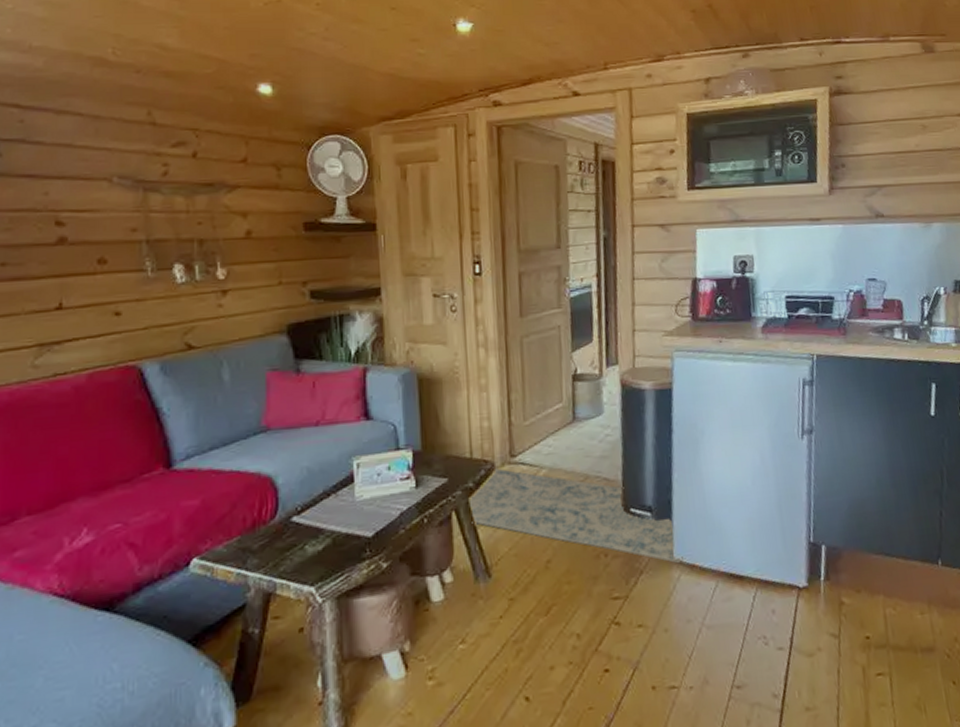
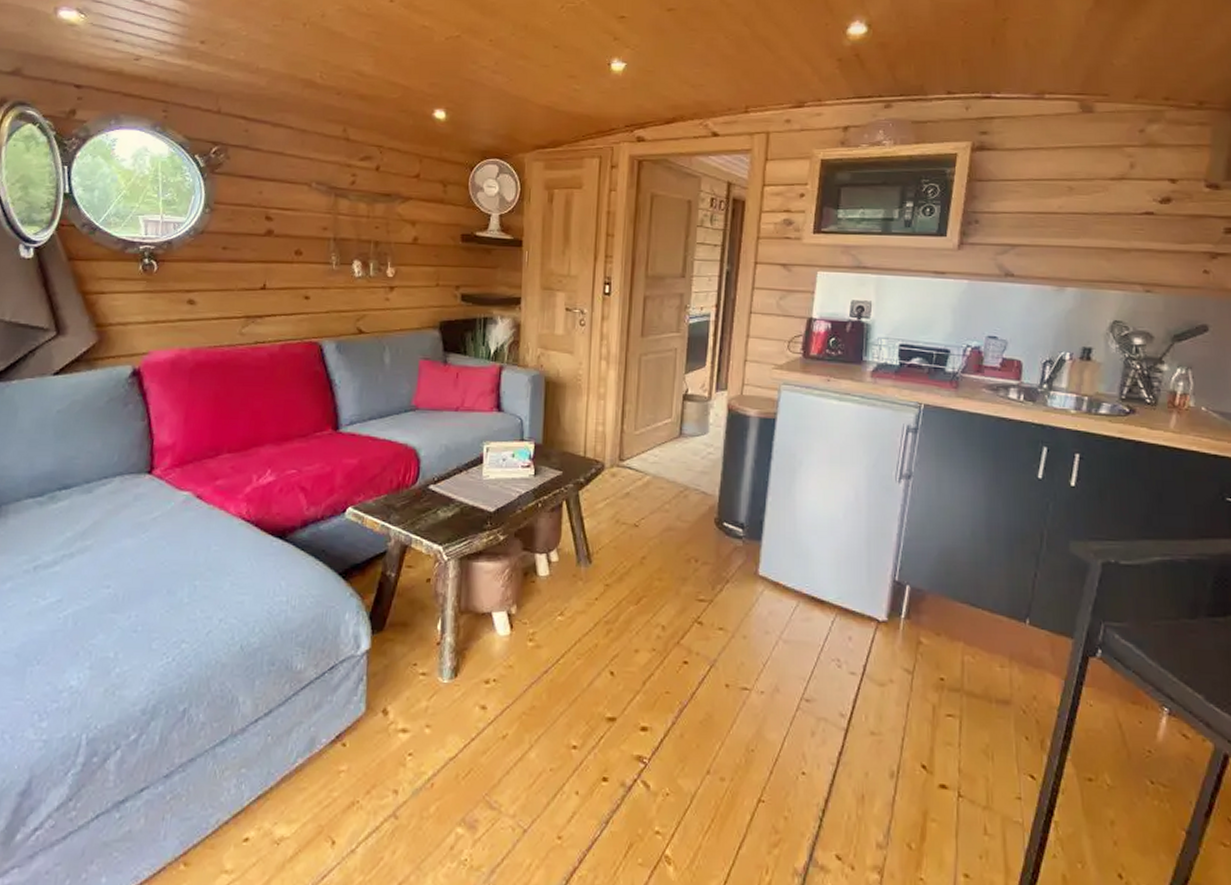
rug: present [469,468,683,564] -> none [578,469,768,580]

